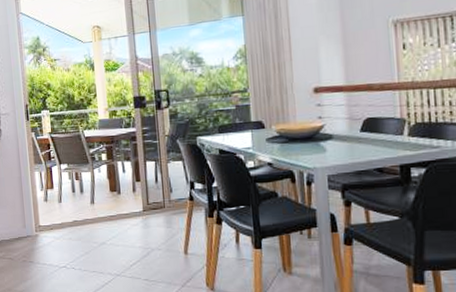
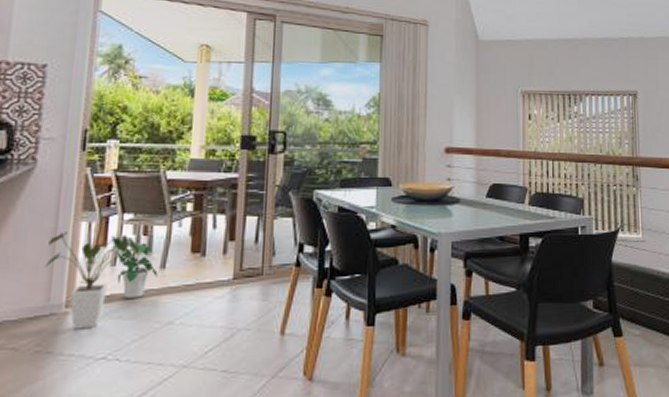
house plant: none [18,179,76,247] -> present [44,232,140,330]
potted plant: none [57,185,90,225] -> present [111,242,158,298]

